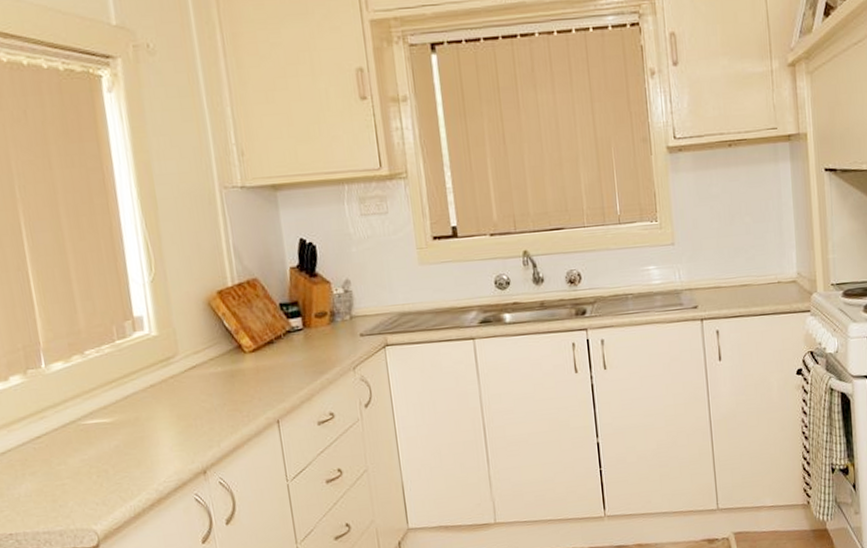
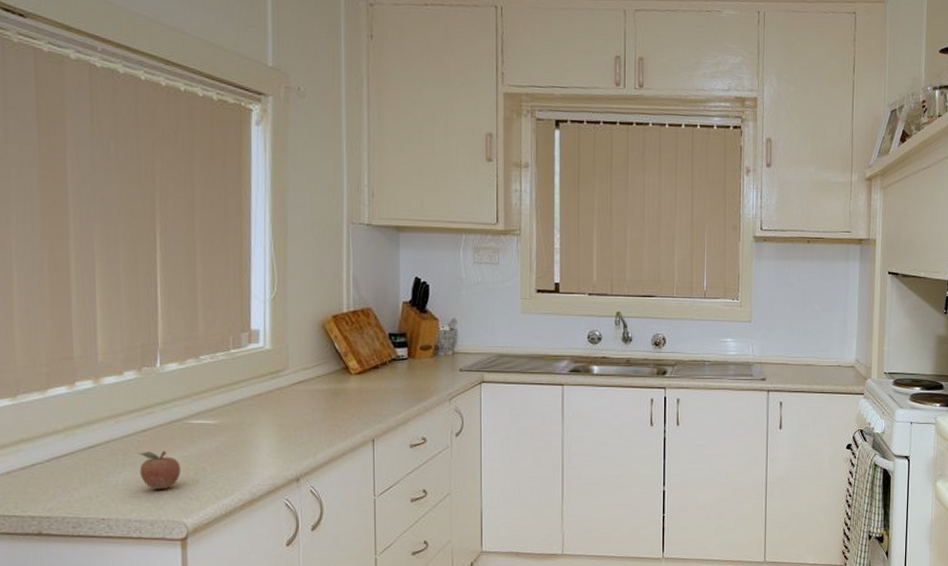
fruit: none [37,455,83,498] -> present [139,450,182,489]

